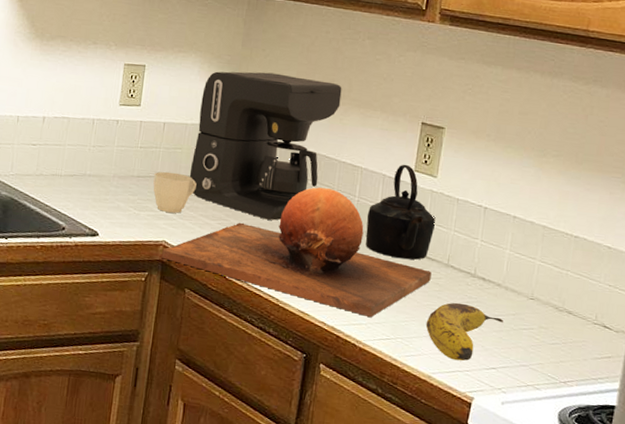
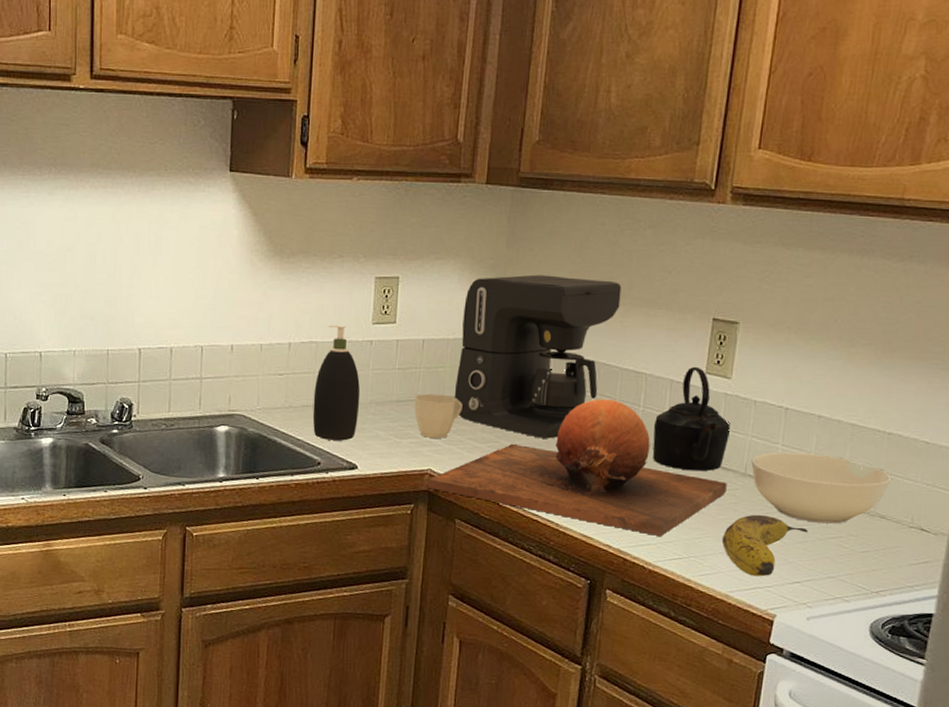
soap dispenser: none [60,103,105,210] -> present [312,325,361,441]
bowl: none [453,246,579,316] -> present [751,452,892,524]

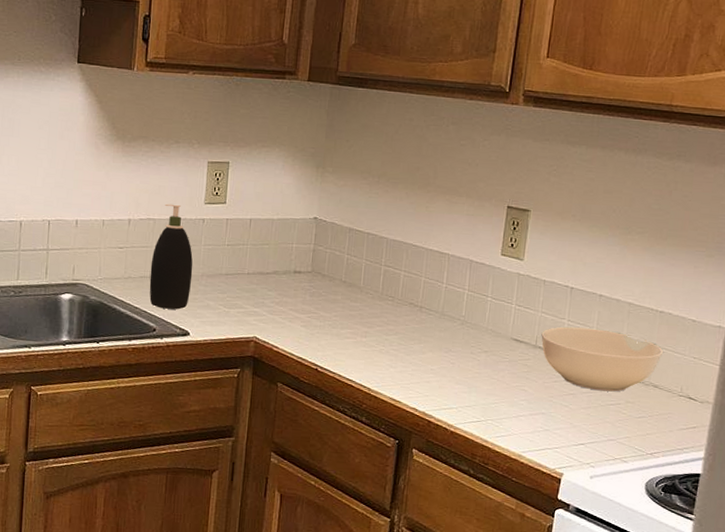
cup: present [414,393,463,438] -> none [242,268,285,309]
chopping board: present [428,399,727,536] -> none [253,276,520,401]
coffee maker: present [454,274,622,439] -> none [277,163,427,311]
kettle: present [652,366,730,471] -> none [454,248,523,343]
fruit: present [721,514,808,577] -> none [515,382,591,439]

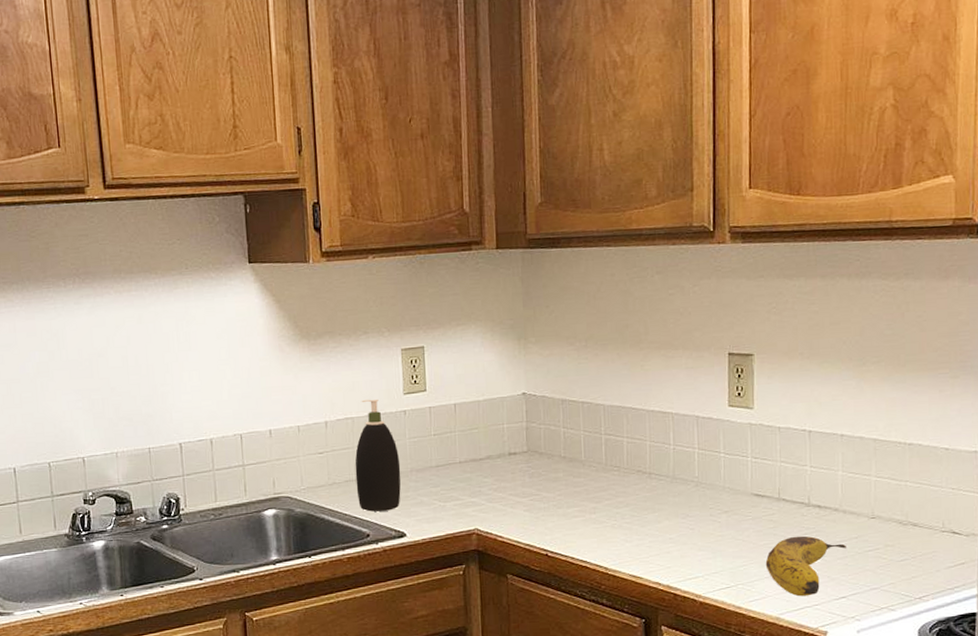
fruit: none [515,382,591,439] -> present [765,535,846,597]
bowl: present [541,326,664,392] -> none [783,471,919,538]

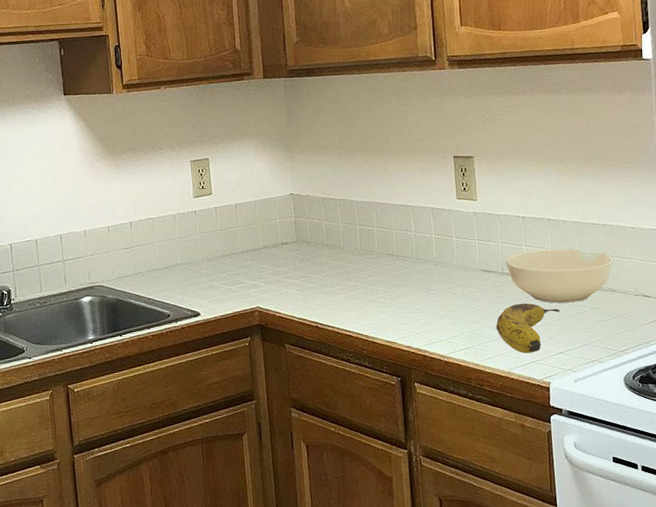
soap dispenser: present [355,399,401,512] -> none [155,202,195,296]
bowl: none [783,471,919,538] -> present [505,248,614,303]

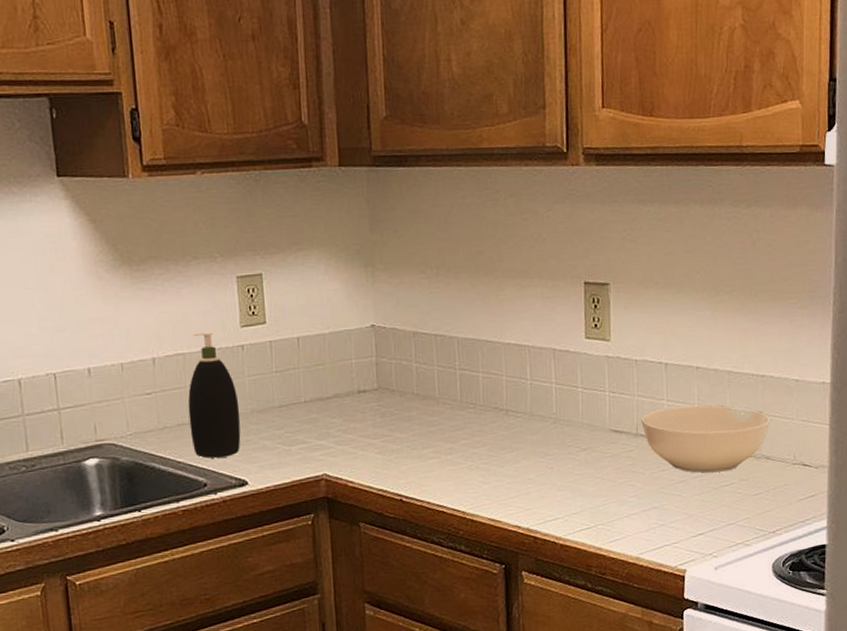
soap dispenser: none [155,202,195,296] -> present [188,332,241,459]
fruit: present [496,303,560,354] -> none [625,472,703,535]

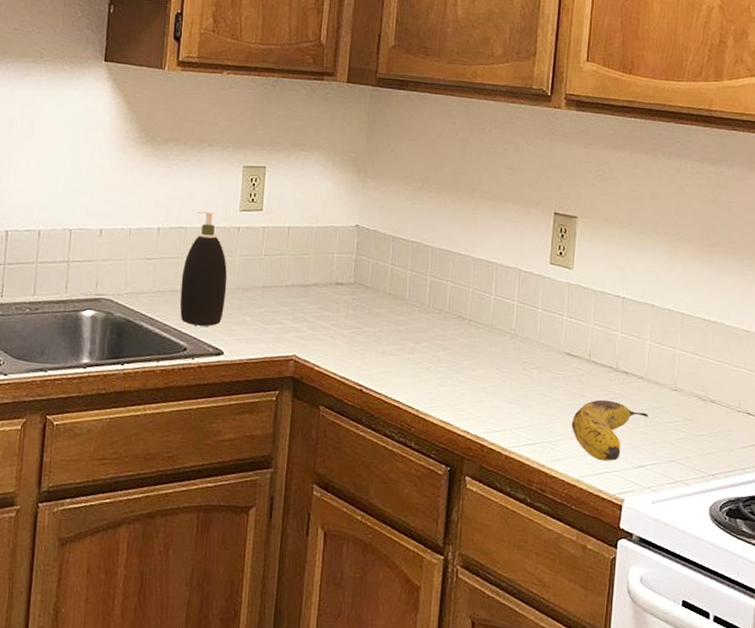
fruit: none [625,472,703,535] -> present [571,399,648,462]
bowl: present [641,404,771,473] -> none [594,339,719,409]

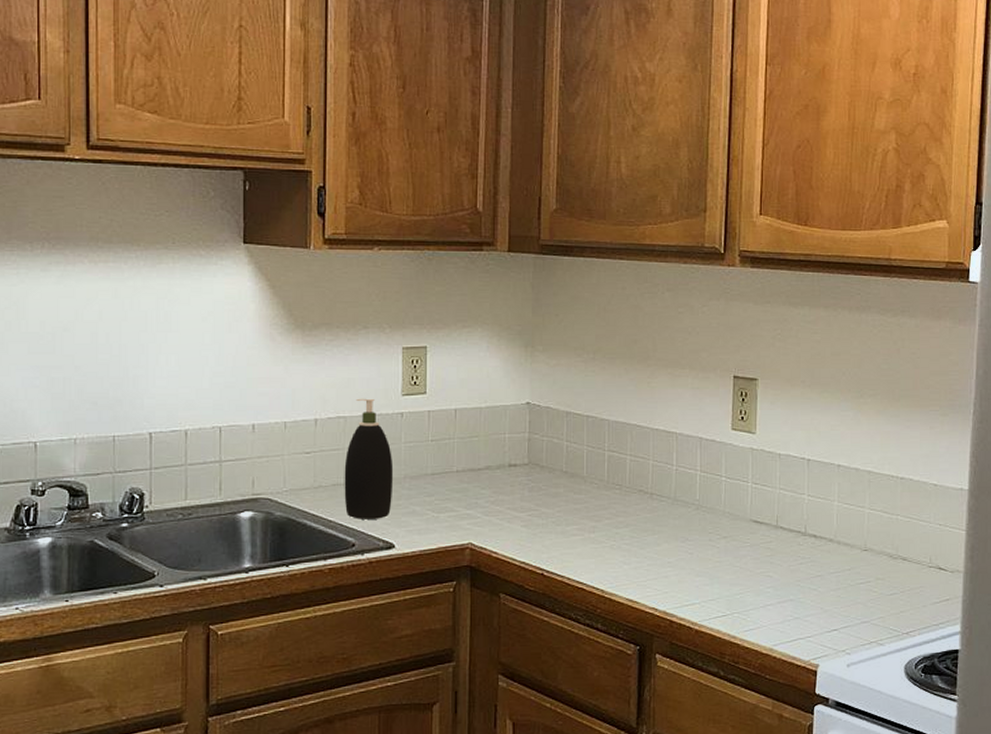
fruit: present [571,399,648,462] -> none [761,565,839,628]

